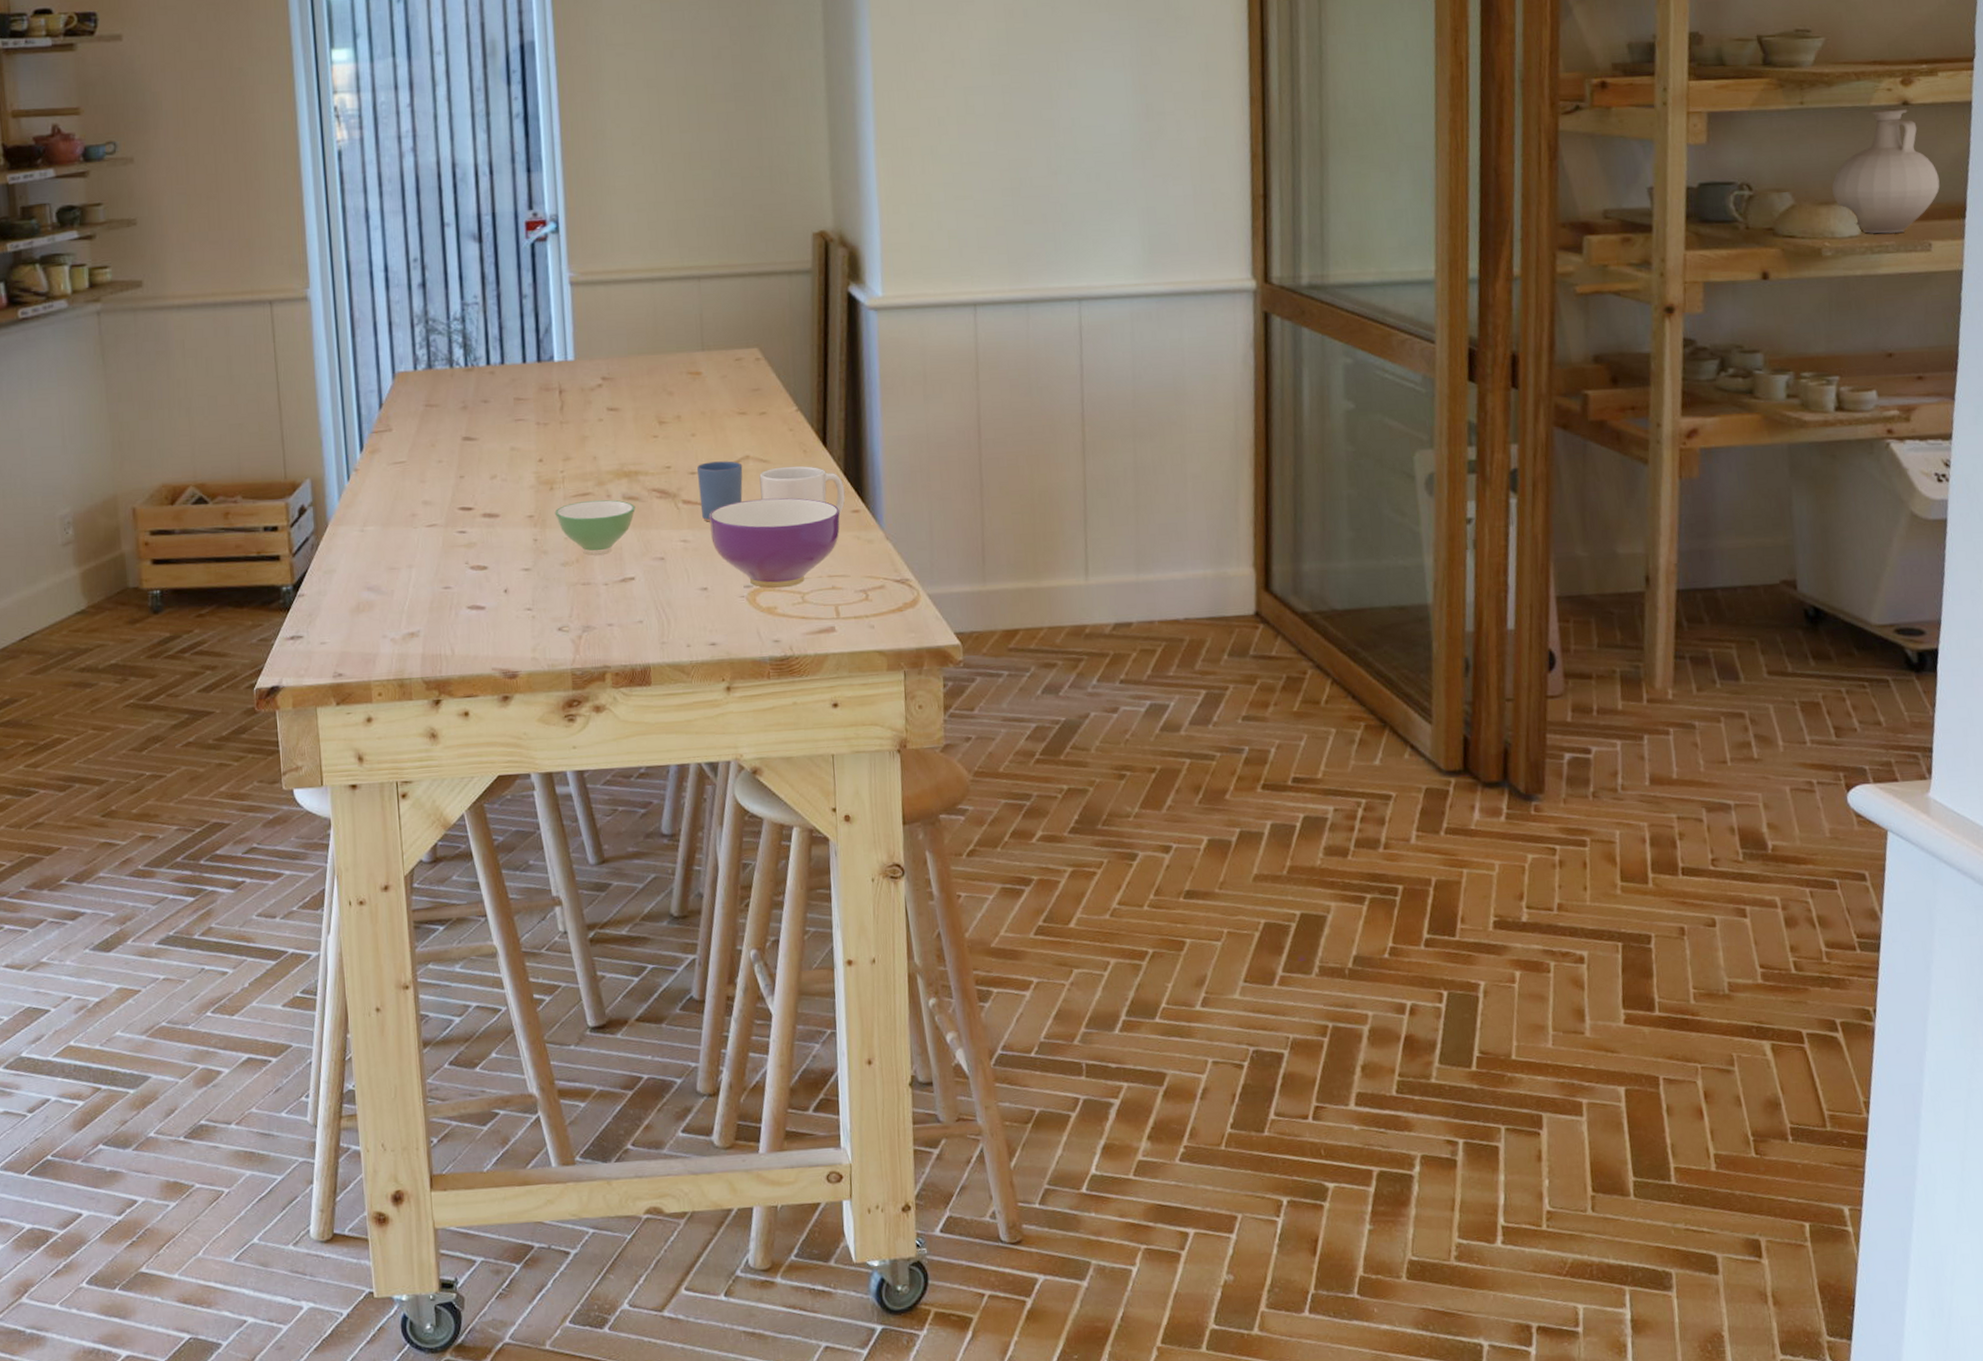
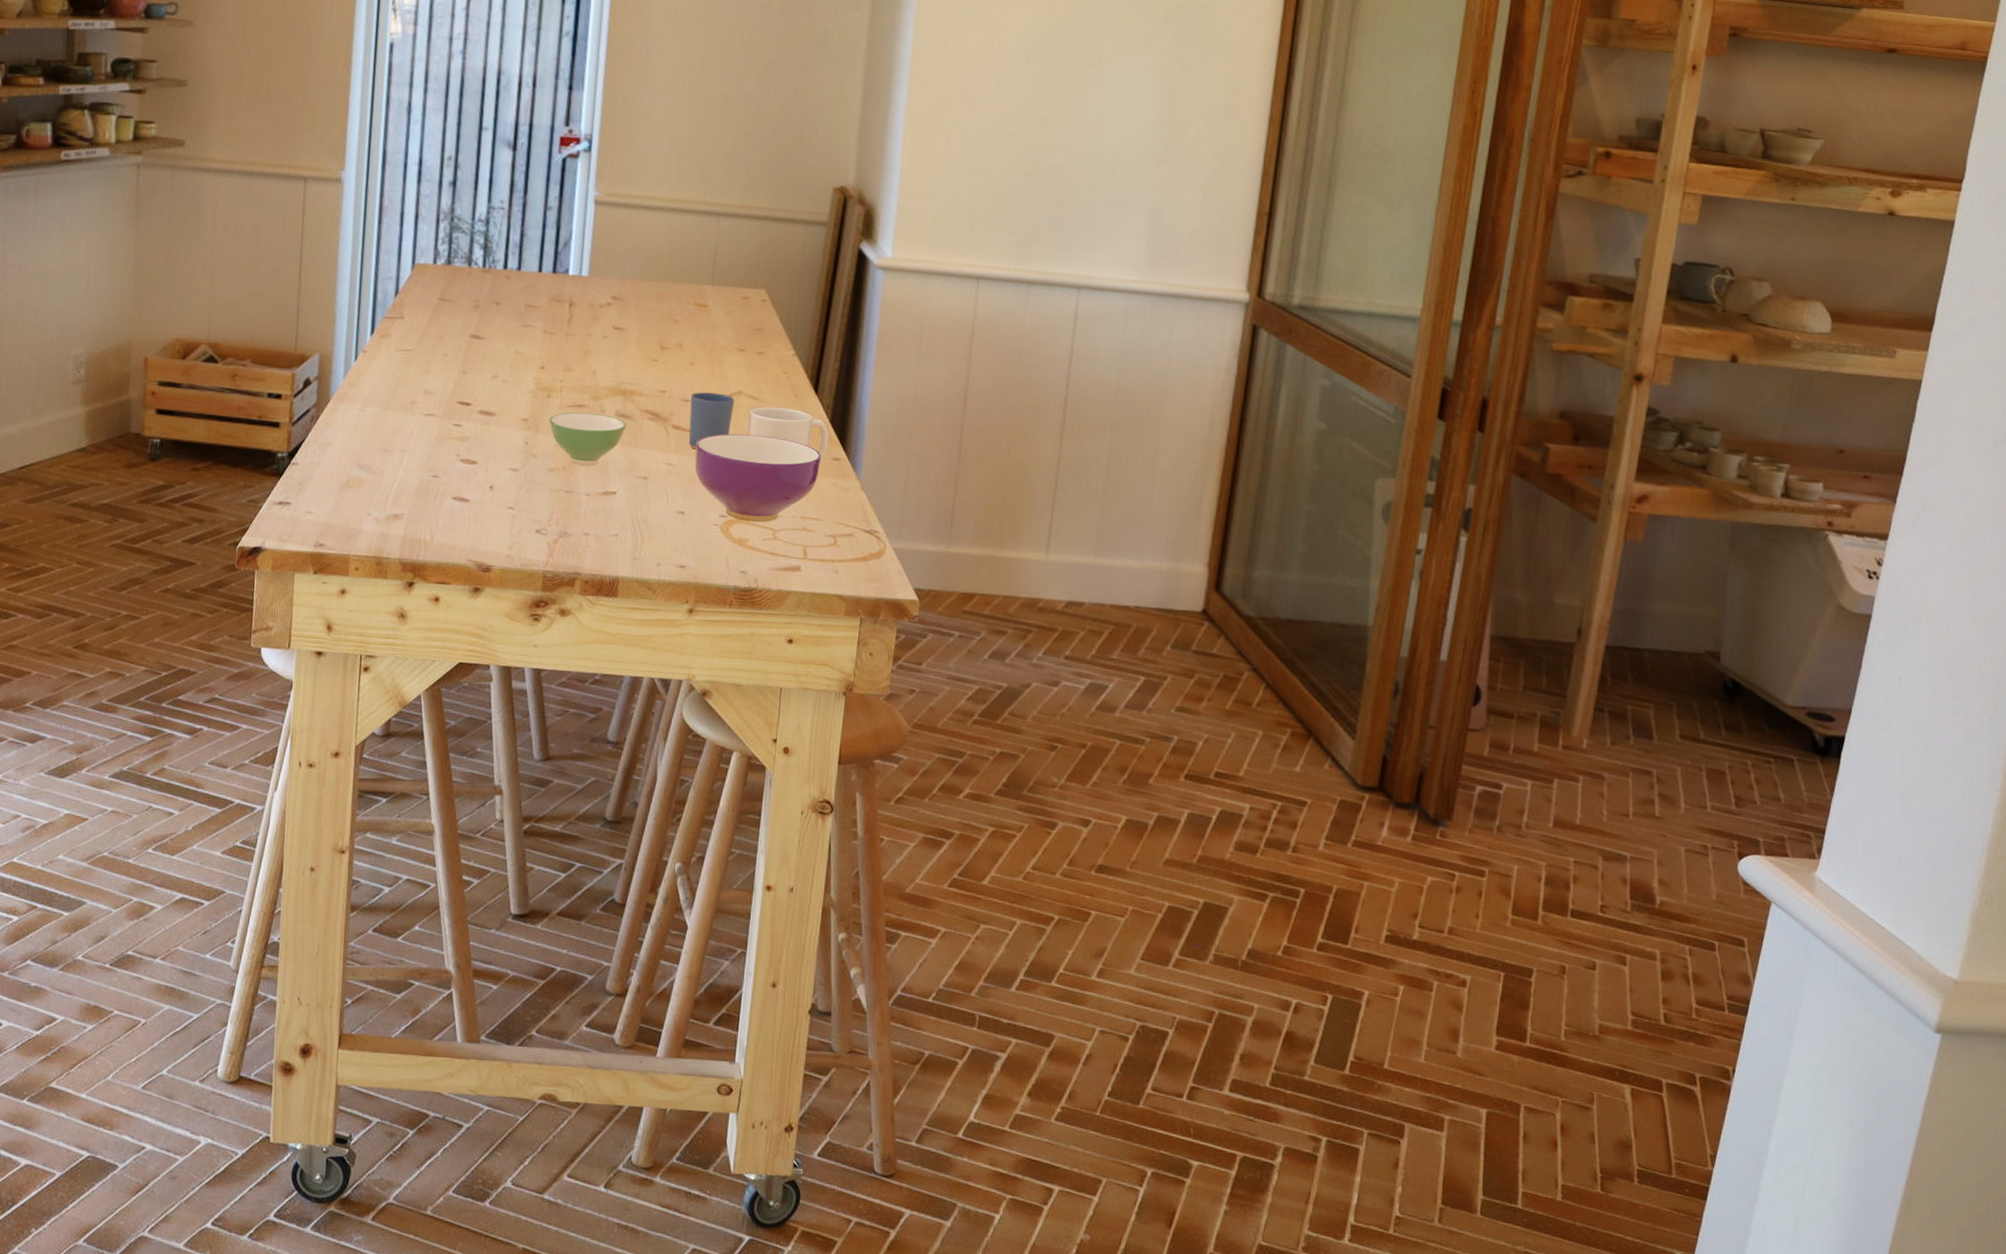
ceramic jug: present [1832,109,1940,234] -> none [1809,216,1913,336]

